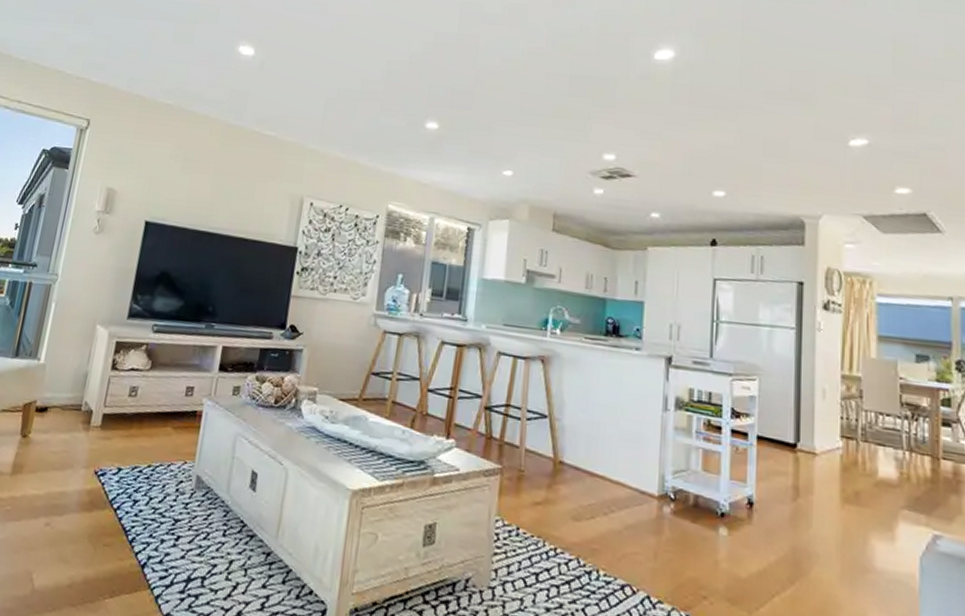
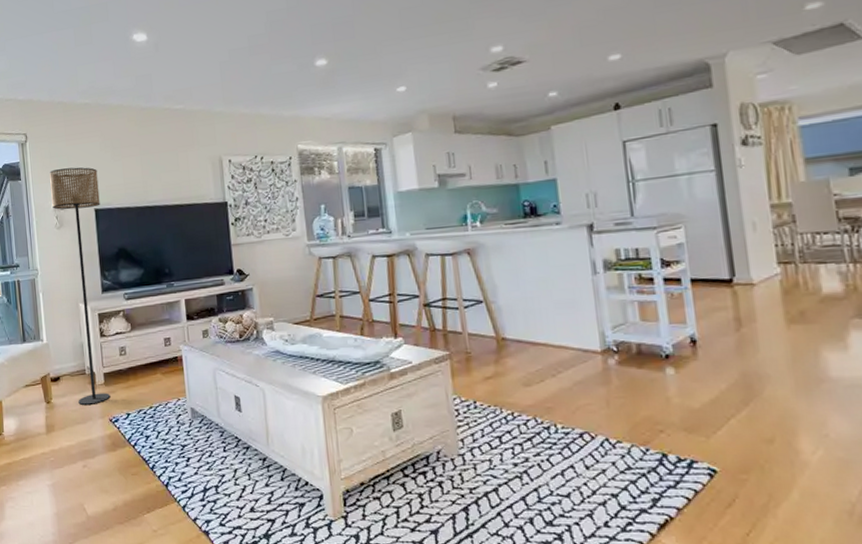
floor lamp: none [62,167,161,450] -> present [49,167,110,405]

